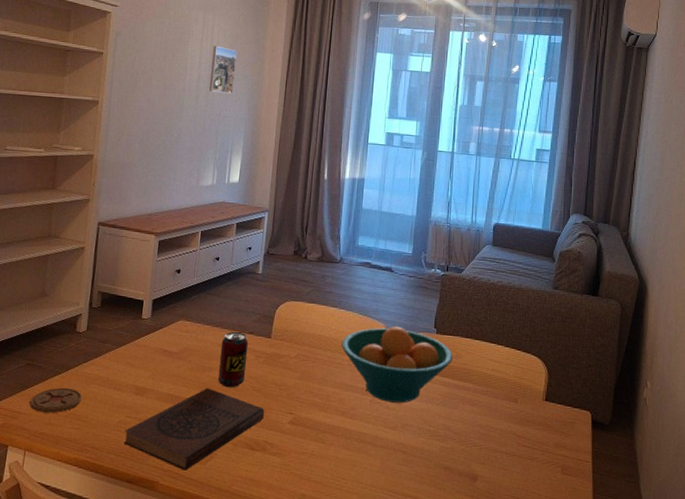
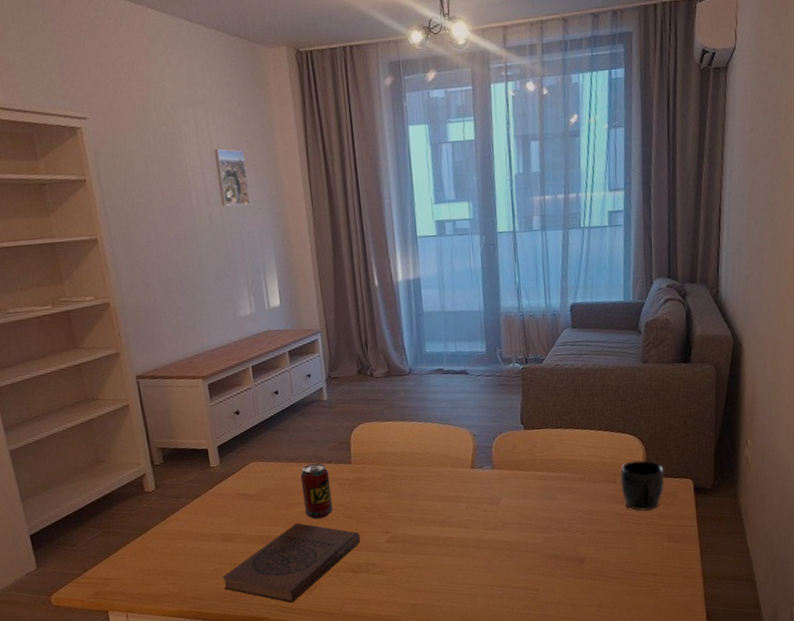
coaster: present [30,387,82,413] -> none [117,547,170,575]
fruit bowl: present [341,326,453,403] -> none [426,429,545,505]
mug: none [521,382,564,437] -> present [620,460,665,511]

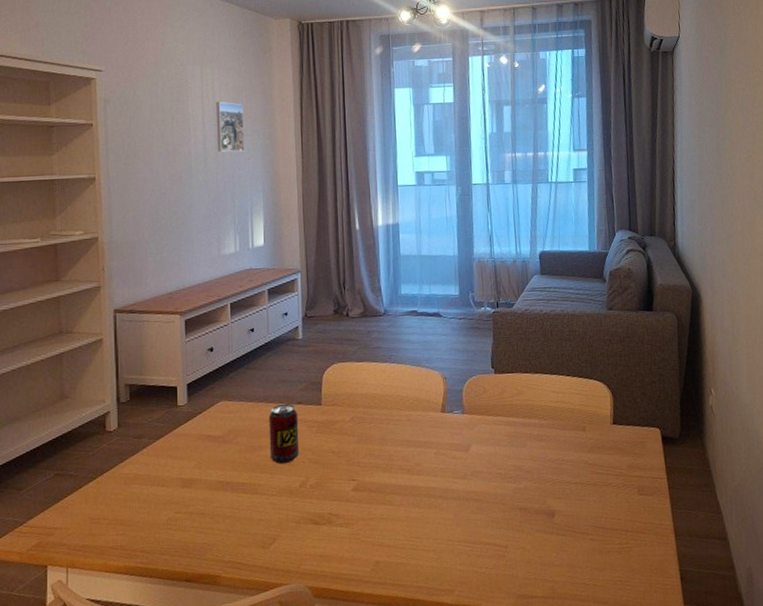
book: present [222,523,361,603] -> none [176,468,326,559]
mug: present [620,460,665,511] -> none [589,407,633,461]

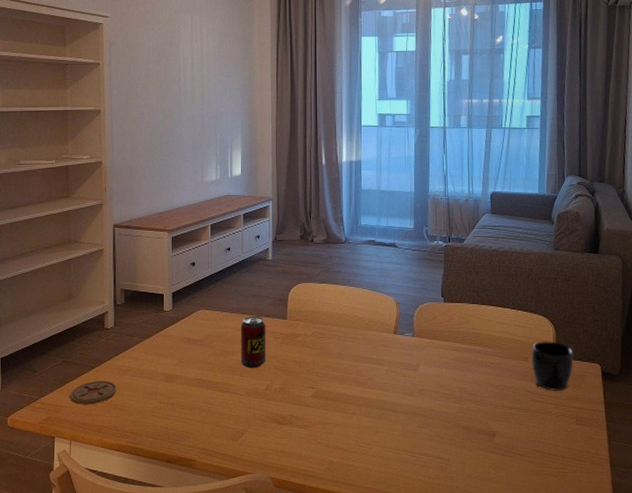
coaster: none [65,492,123,524] -> present [70,380,117,405]
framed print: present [215,101,244,152] -> none [203,45,227,91]
mug: none [589,407,633,461] -> present [531,341,574,391]

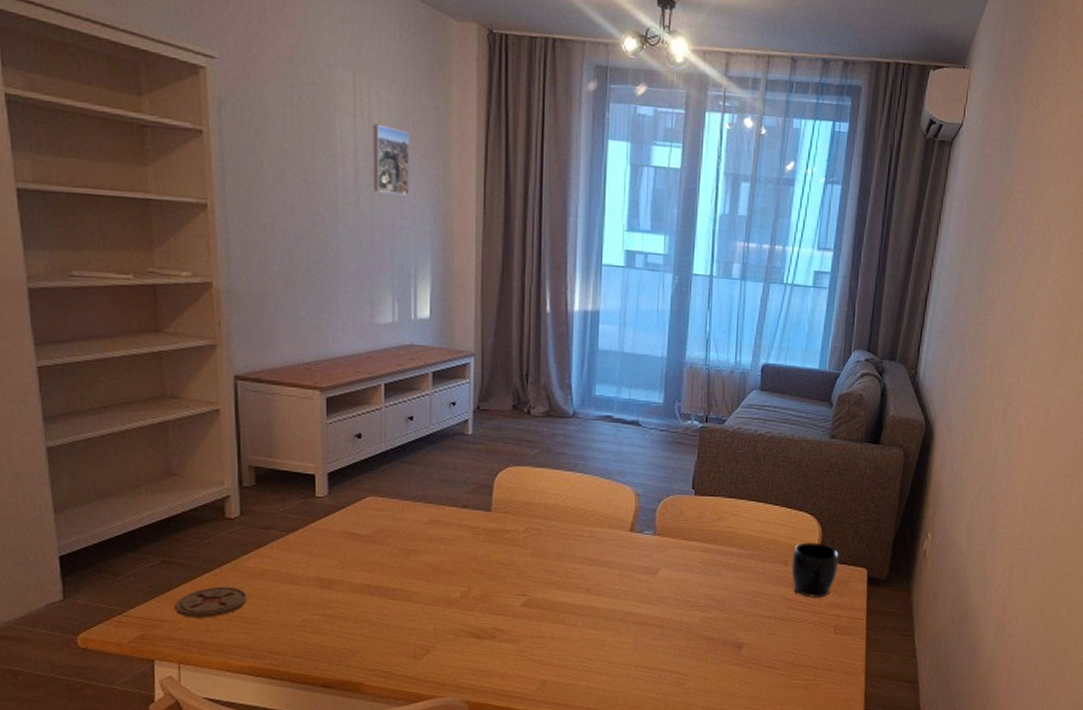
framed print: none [203,45,227,91] -> present [372,123,409,196]
beverage can: present [240,316,266,369] -> none [427,506,463,572]

